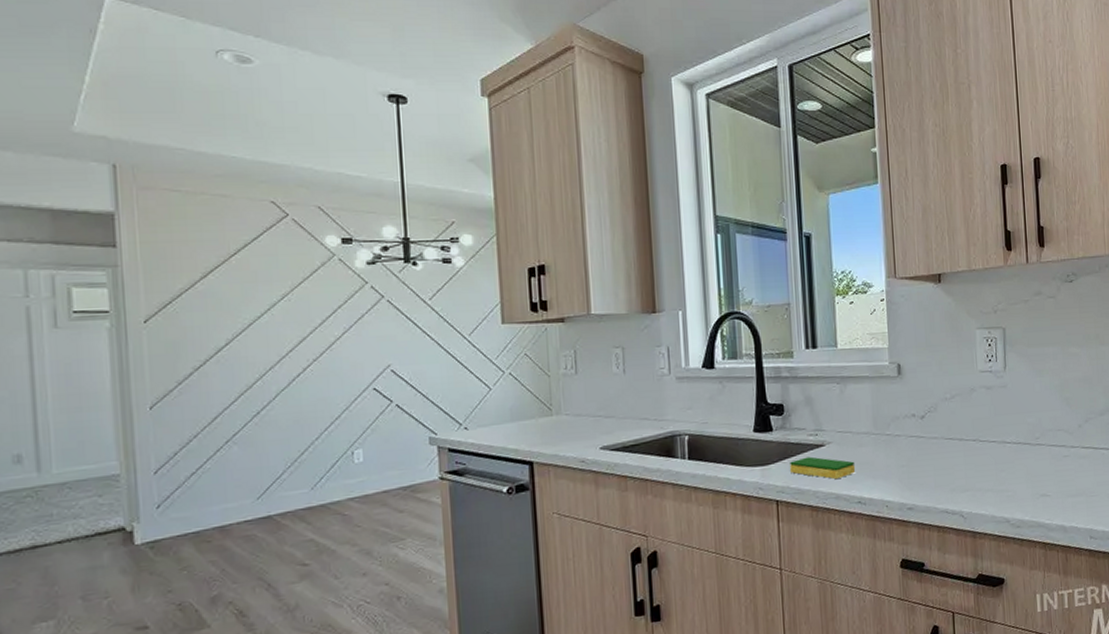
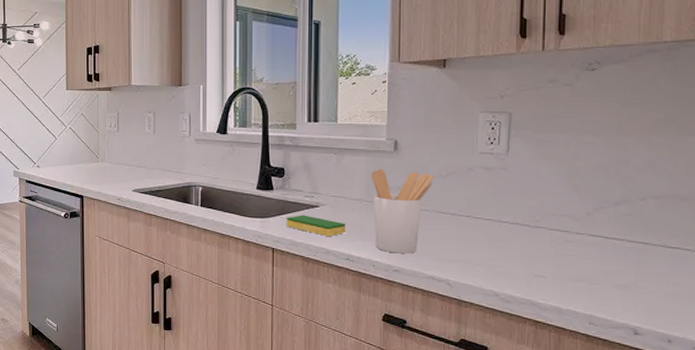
utensil holder: none [876,396,940,490] -> present [370,169,434,254]

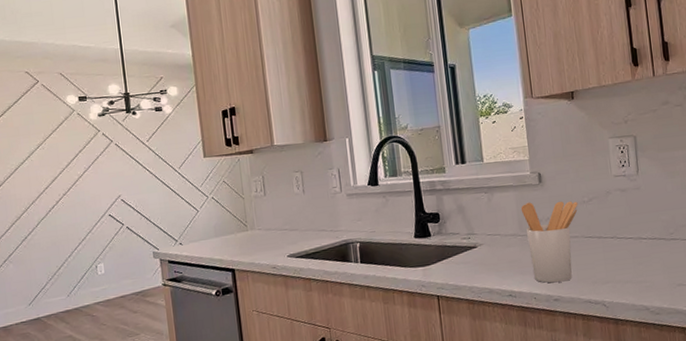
dish sponge: present [287,215,346,237] -> none [447,257,506,276]

